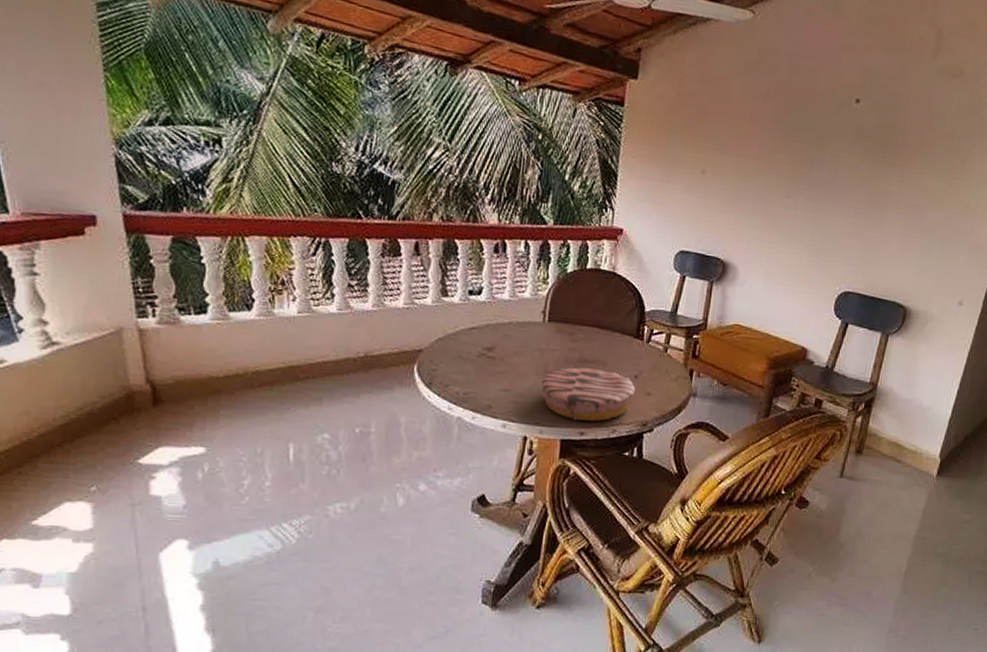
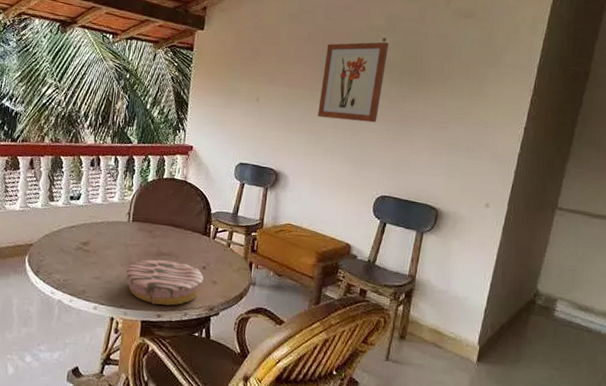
wall art: none [775,103,863,204] -> present [317,42,389,123]

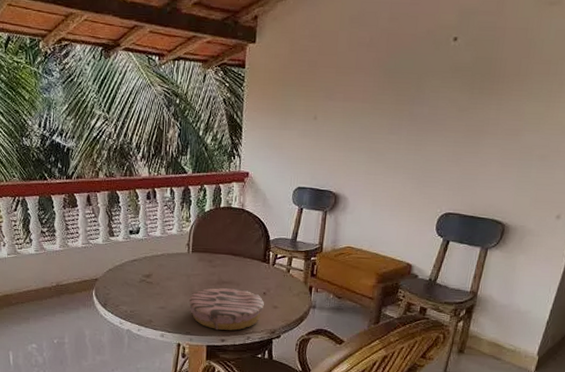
wall art: present [317,42,389,123] -> none [379,42,461,135]

